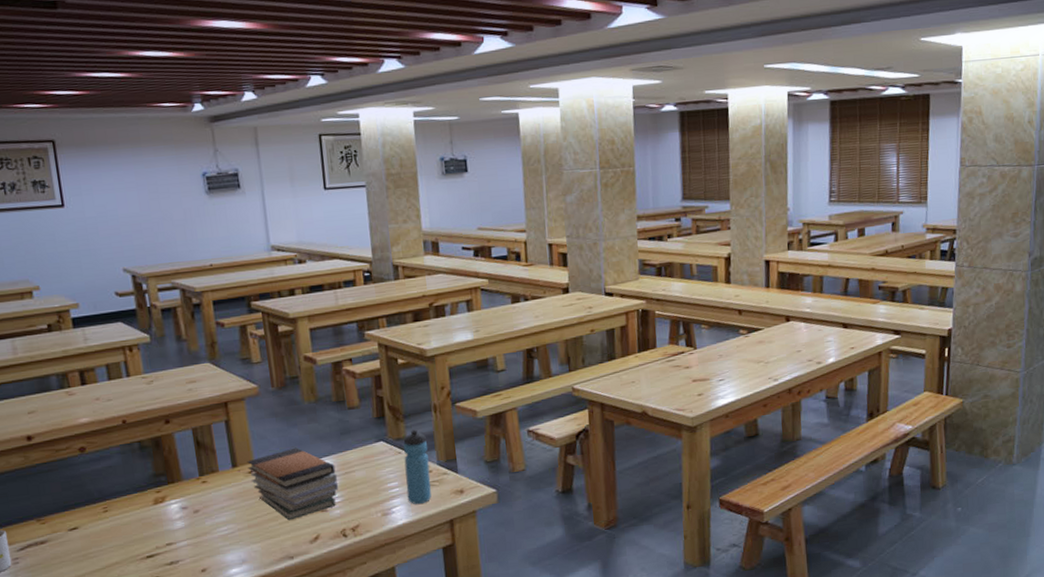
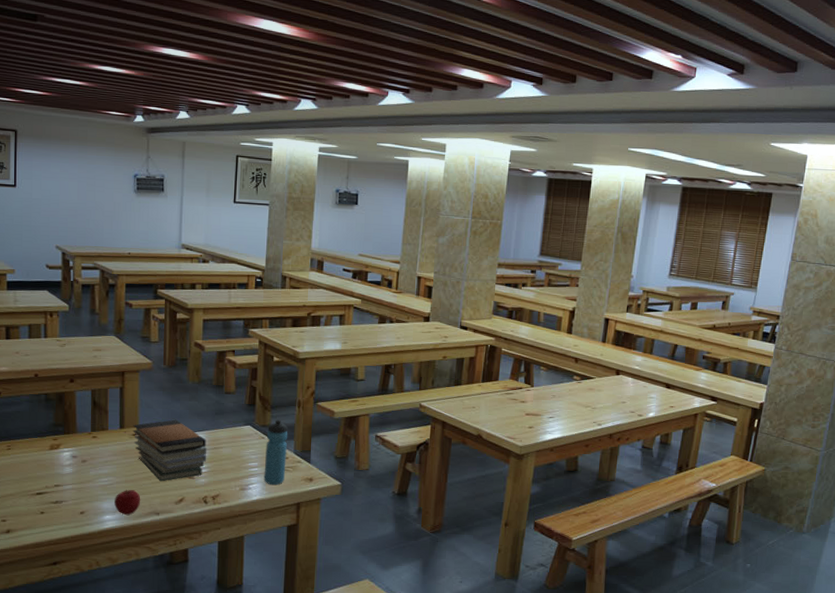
apple: none [239,535,270,566] -> present [114,490,141,516]

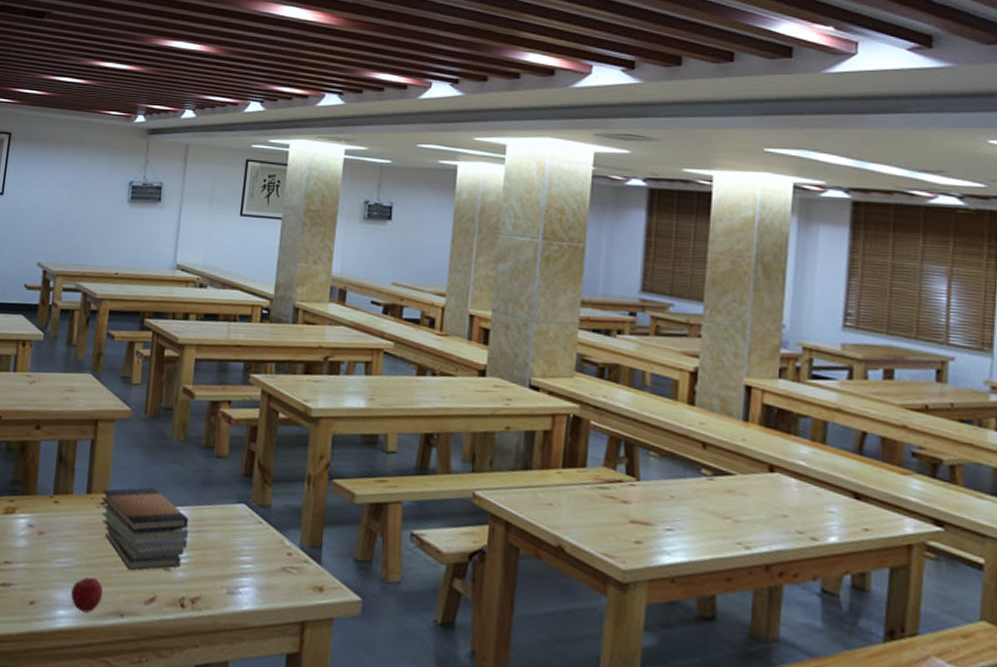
water bottle: present [264,419,288,486] -> none [258,498,293,592]

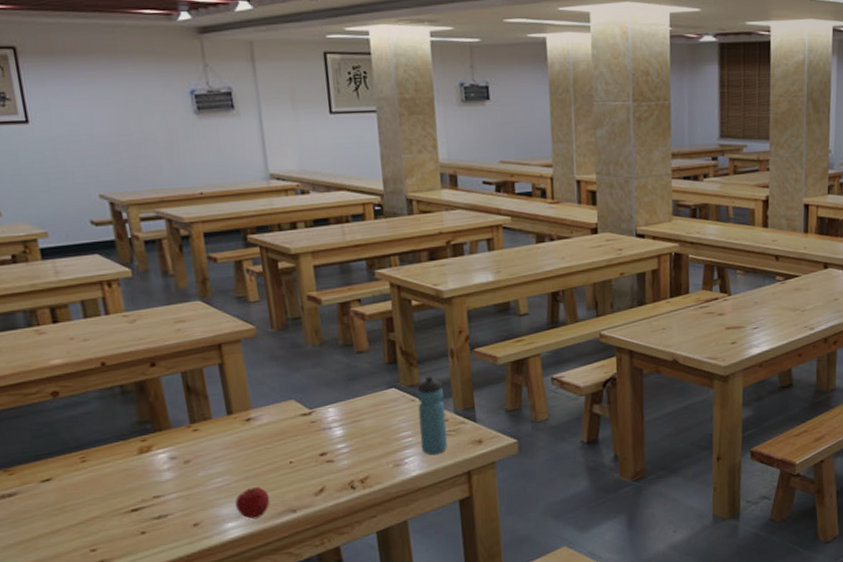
book stack: present [101,487,190,571] -> none [244,393,347,472]
water bottle: none [258,498,293,592] -> present [417,376,448,455]

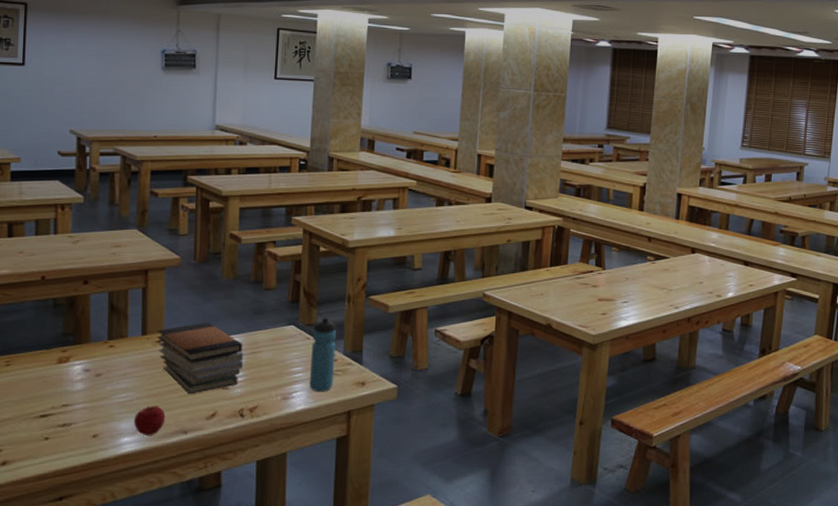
book stack: none [244,393,347,472] -> present [157,322,244,394]

